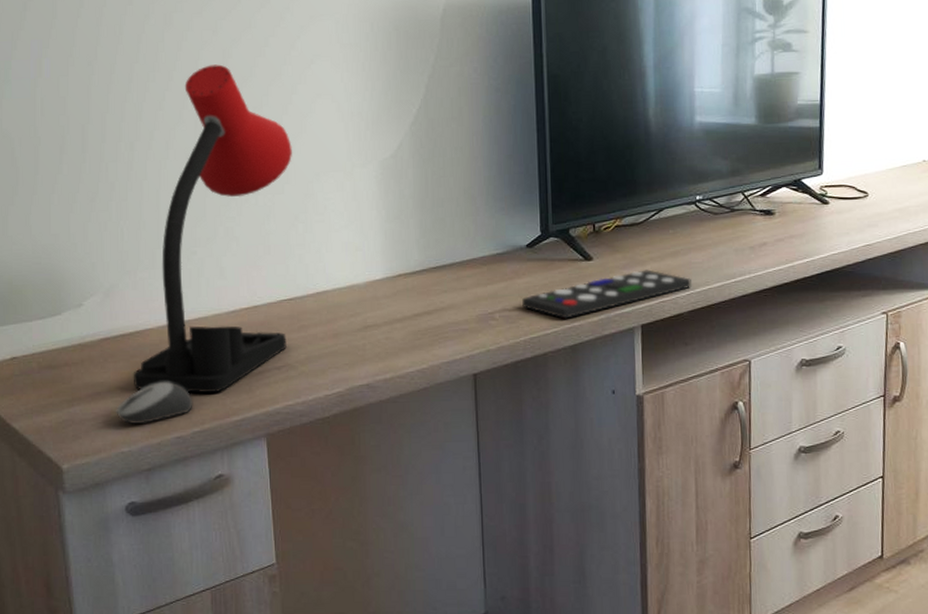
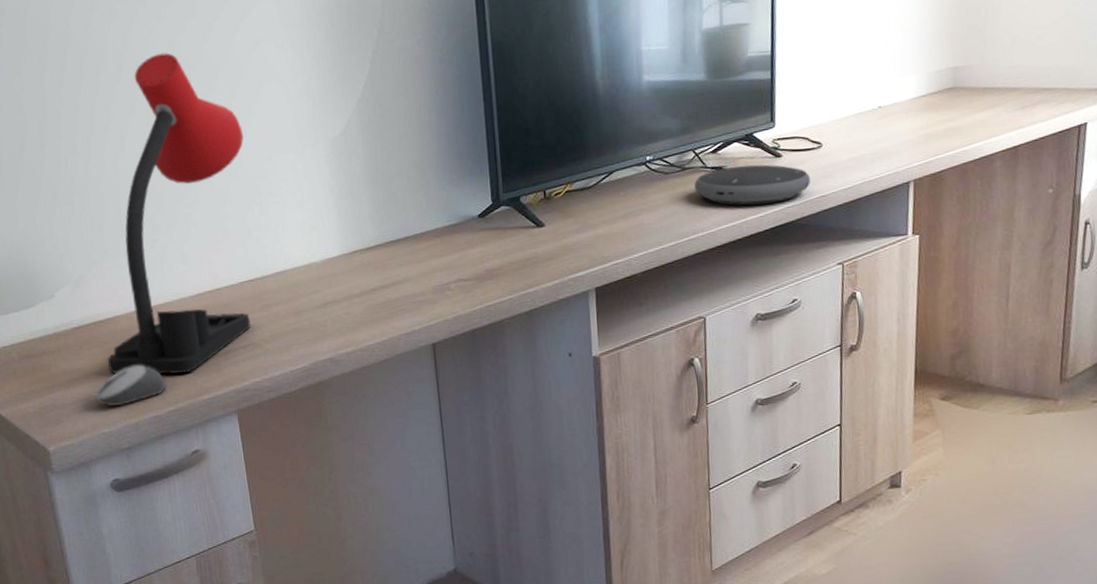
remote control: present [522,269,692,319] -> none [476,233,644,286]
speaker: none [742,210,856,250] -> present [693,164,810,205]

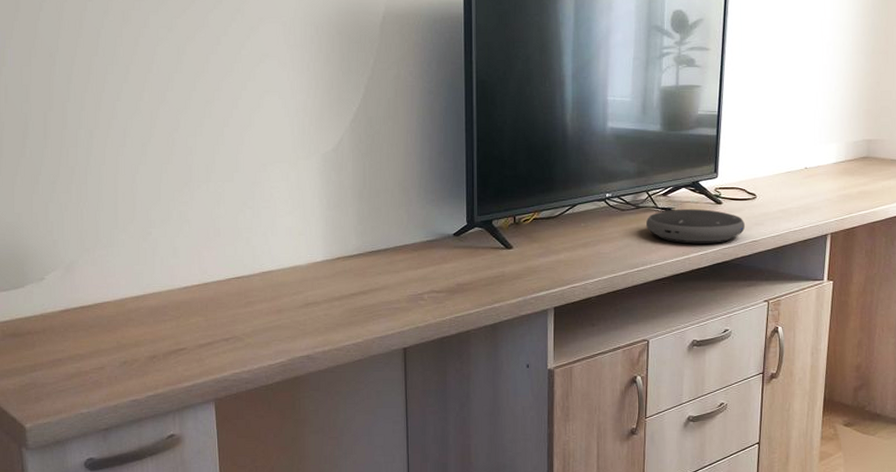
computer mouse: present [93,365,166,407] -> none [74,350,148,389]
desk lamp: present [107,53,251,374] -> none [91,60,241,361]

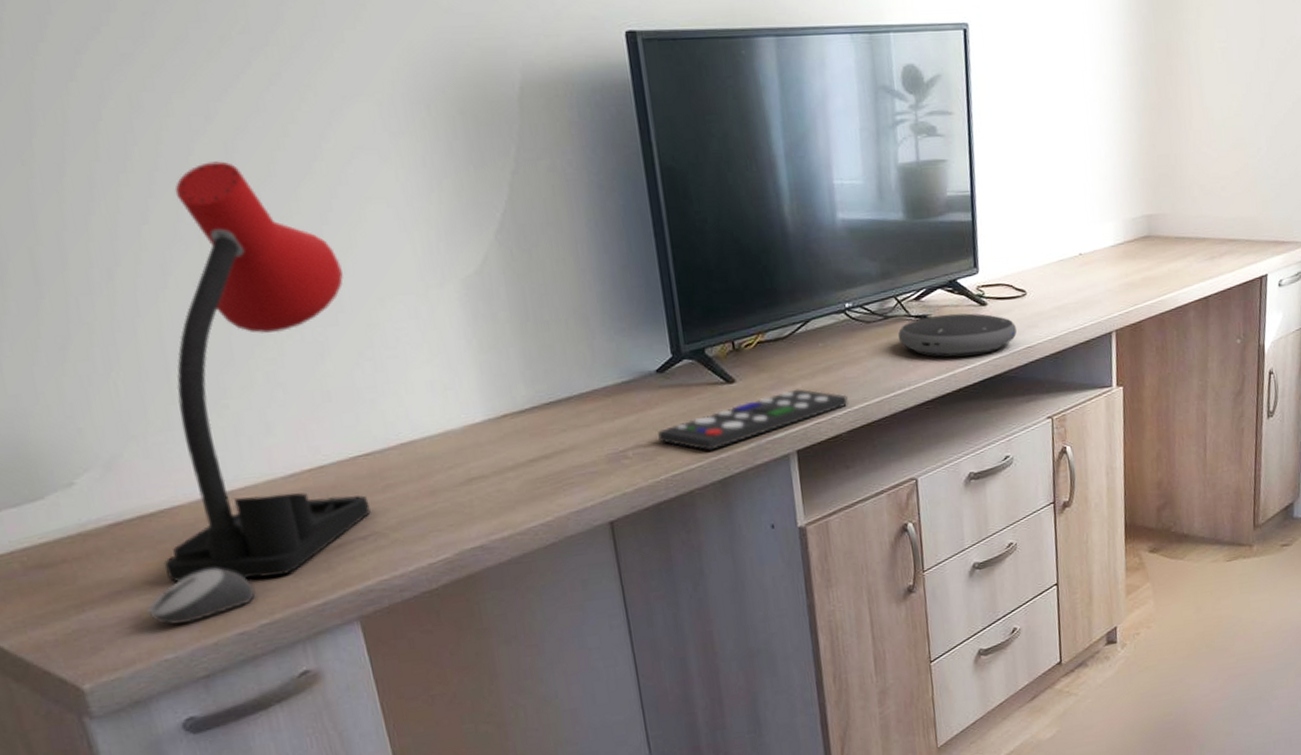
computer mouse: none [74,350,148,389] -> present [146,568,256,626]
desk lamp: none [91,60,241,361] -> present [163,161,371,582]
remote control: none [449,258,599,300] -> present [658,389,848,451]

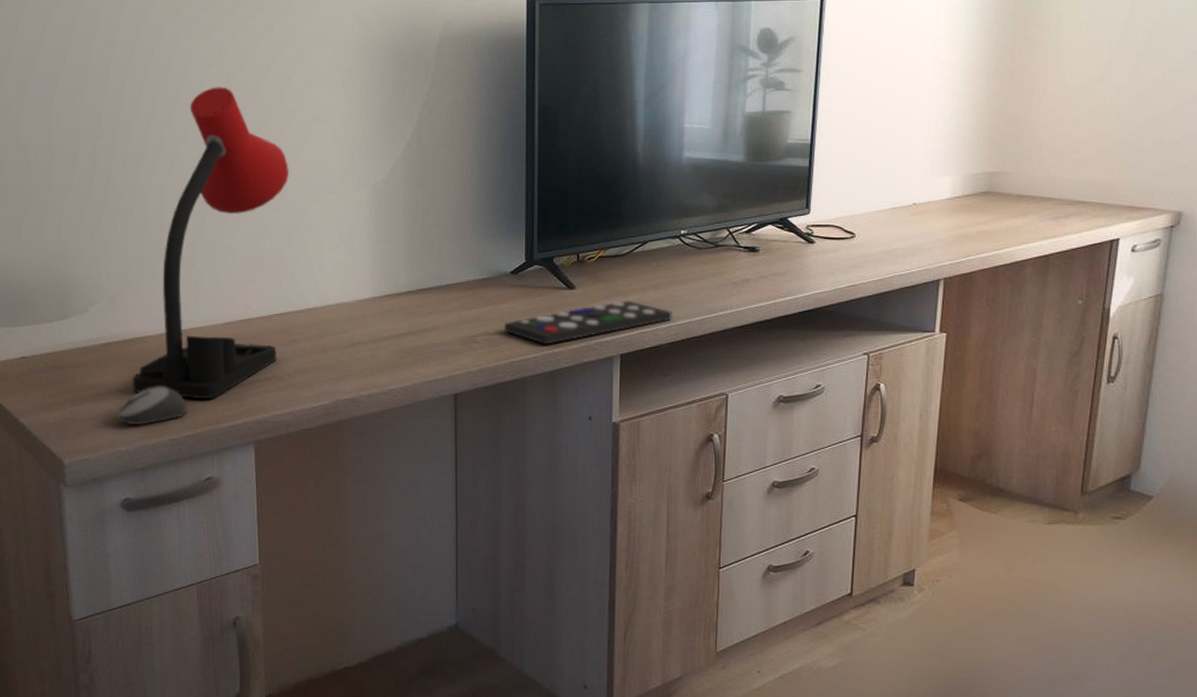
speaker: present [897,313,1017,357] -> none [725,248,841,287]

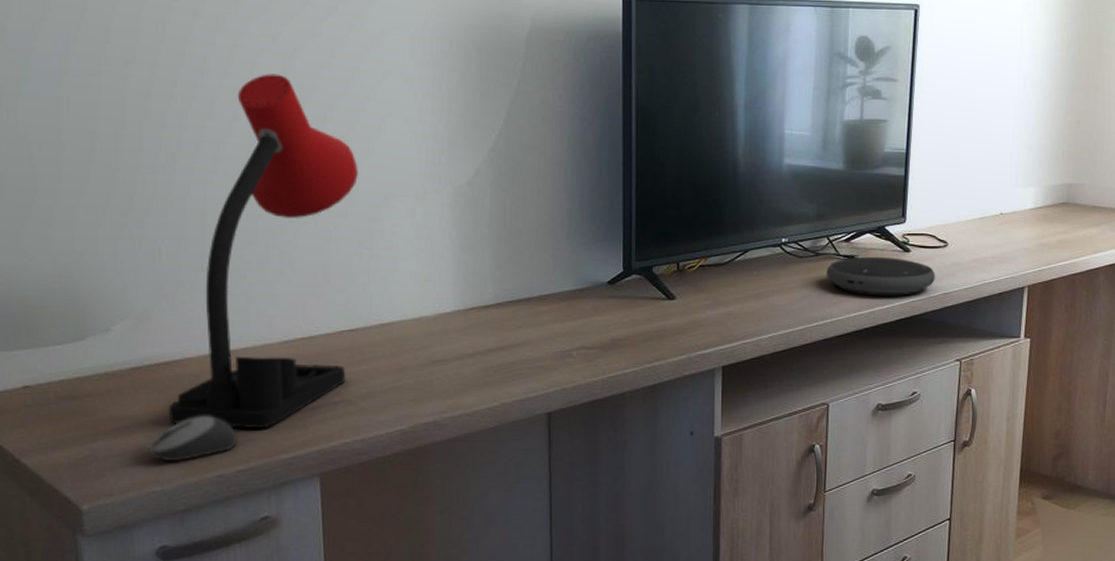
remote control: present [504,300,672,345] -> none [601,311,774,358]
speaker: none [725,248,841,287] -> present [826,256,935,296]

